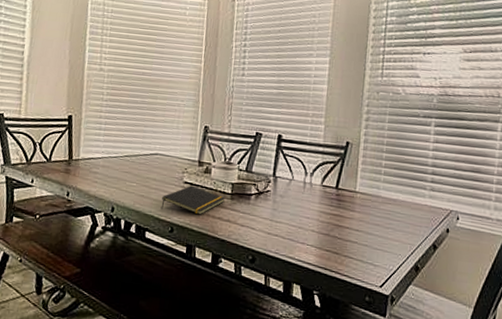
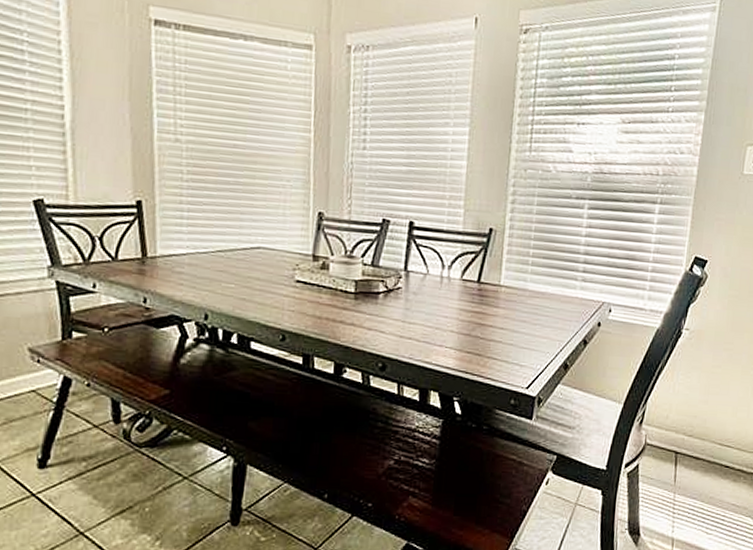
notepad: present [161,185,225,215] -> none [268,284,347,319]

